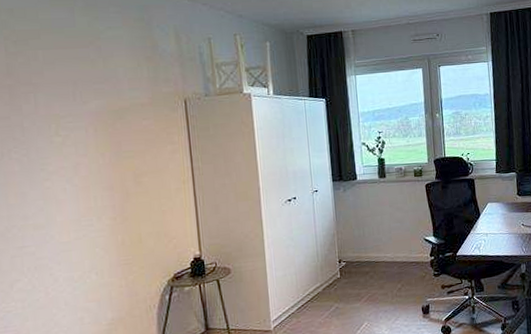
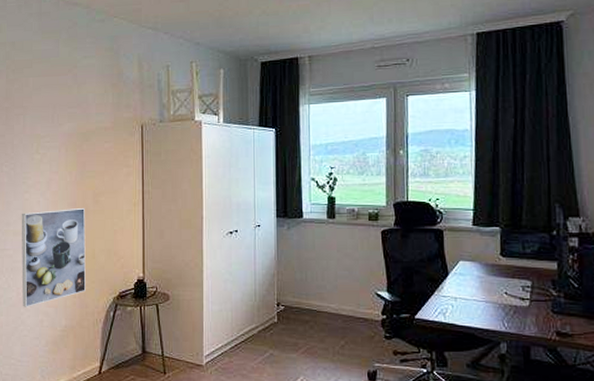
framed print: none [42,190,134,307] -> present [21,207,86,307]

